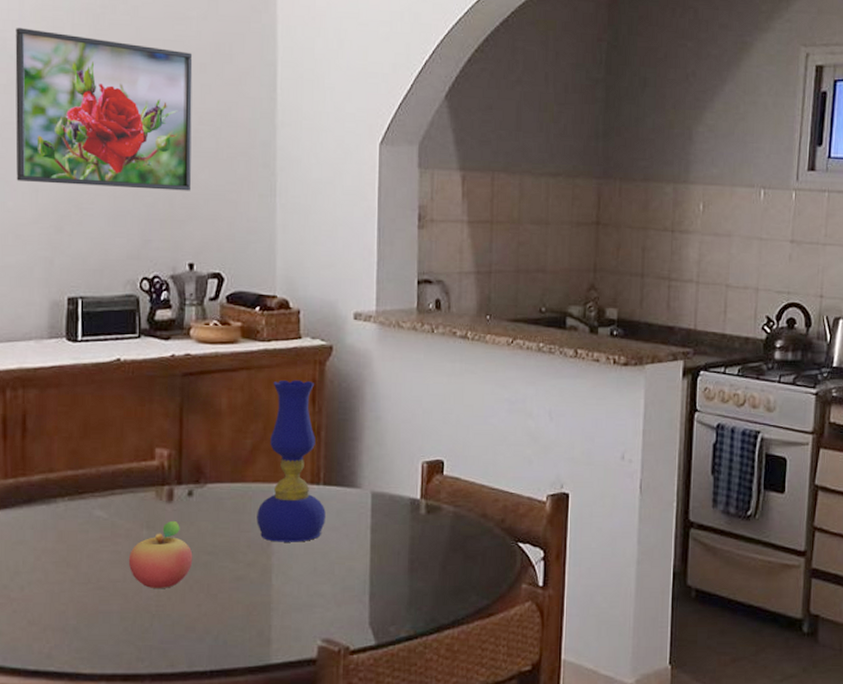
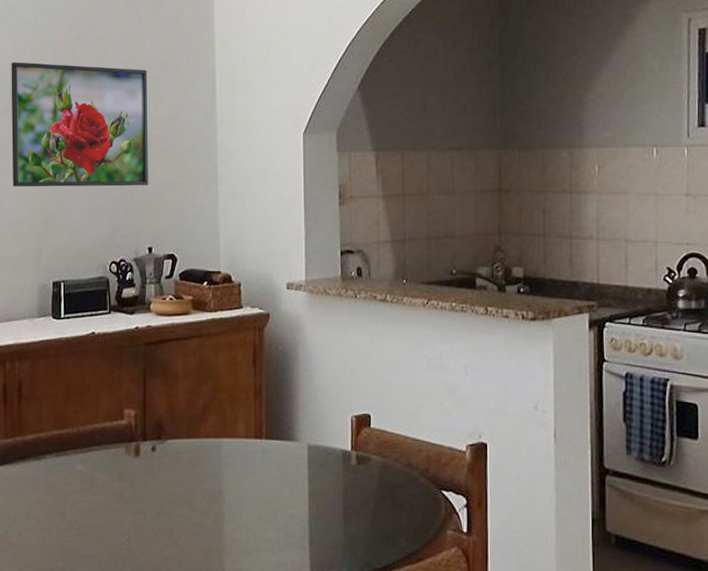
fruit: present [128,520,193,588] -> none [104,473,157,534]
oil lamp: present [257,379,326,542] -> none [209,345,268,492]

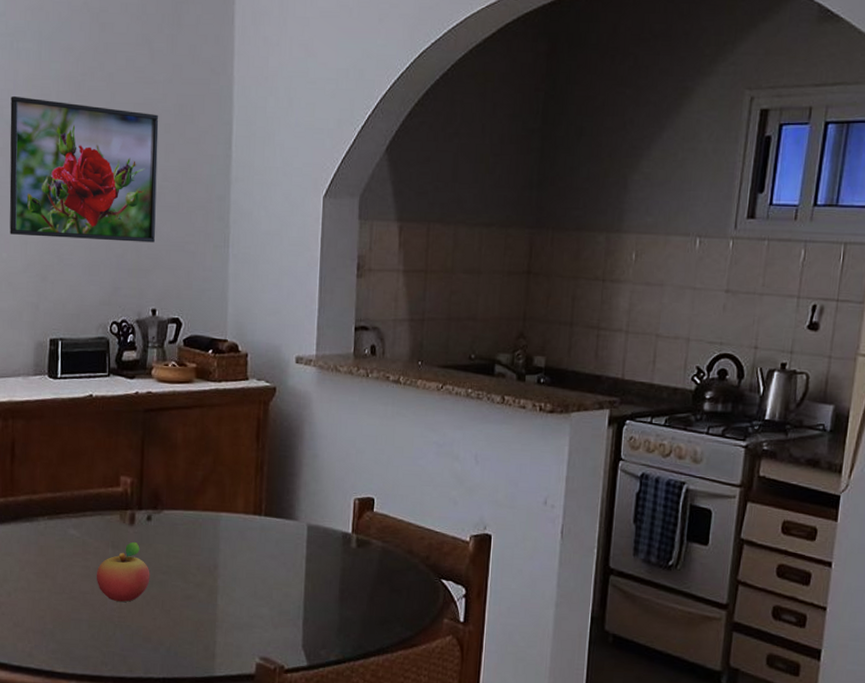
fruit: none [104,473,157,534] -> present [96,541,150,602]

